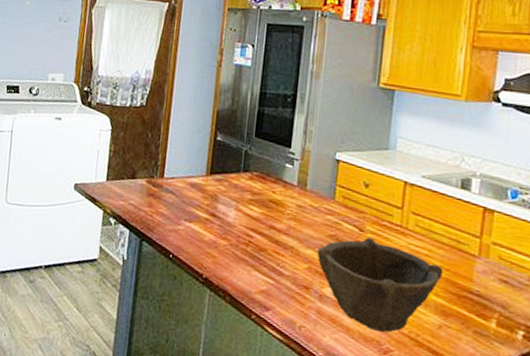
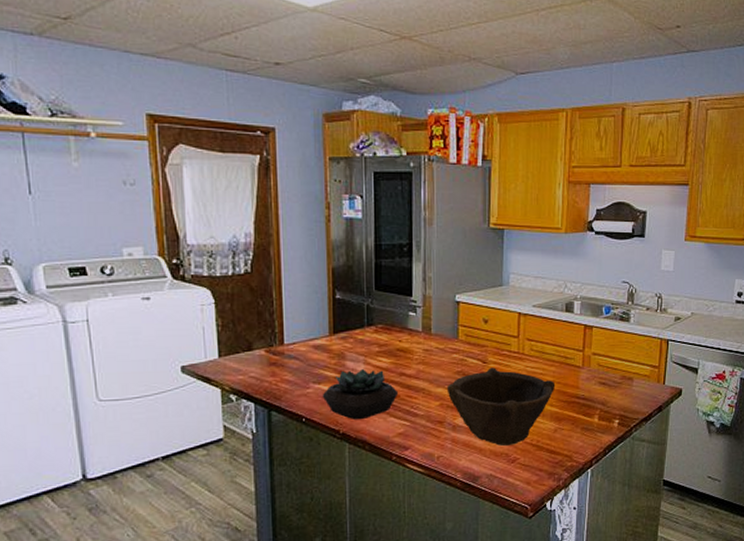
succulent plant: none [191,213,266,268] -> present [322,369,399,420]

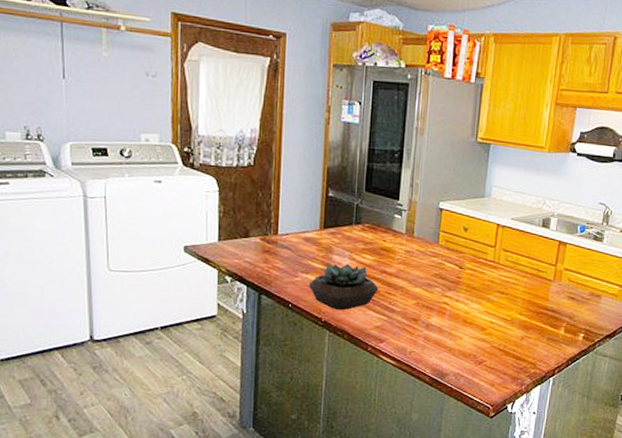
bowl: present [446,367,556,447] -> none [423,273,527,349]

